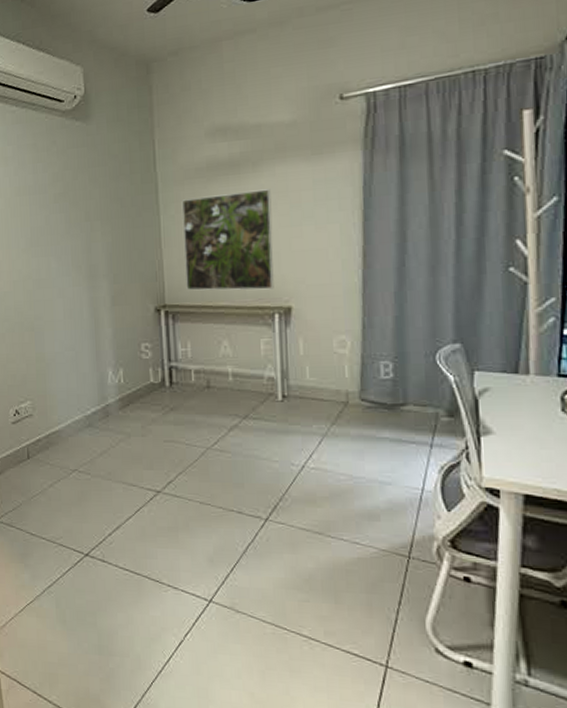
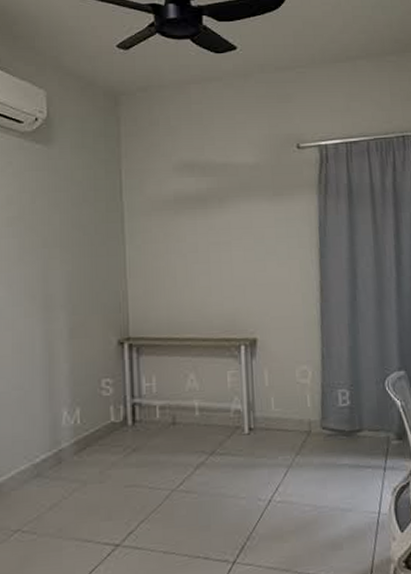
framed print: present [182,189,274,291] -> none [149,224,240,323]

